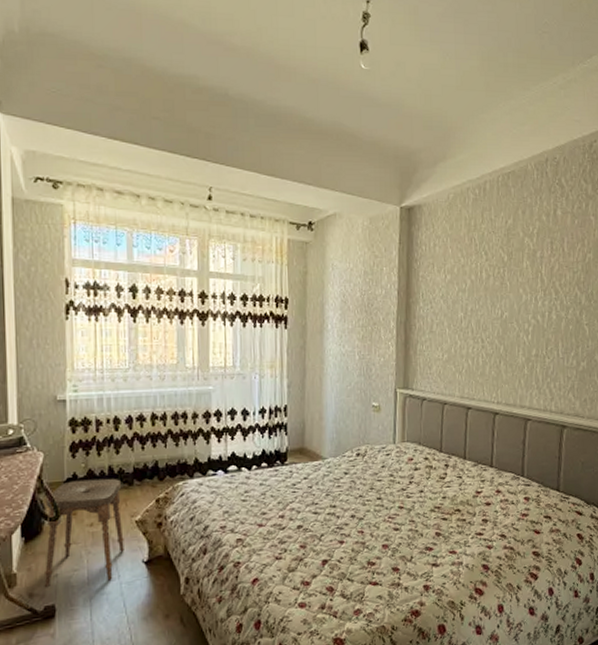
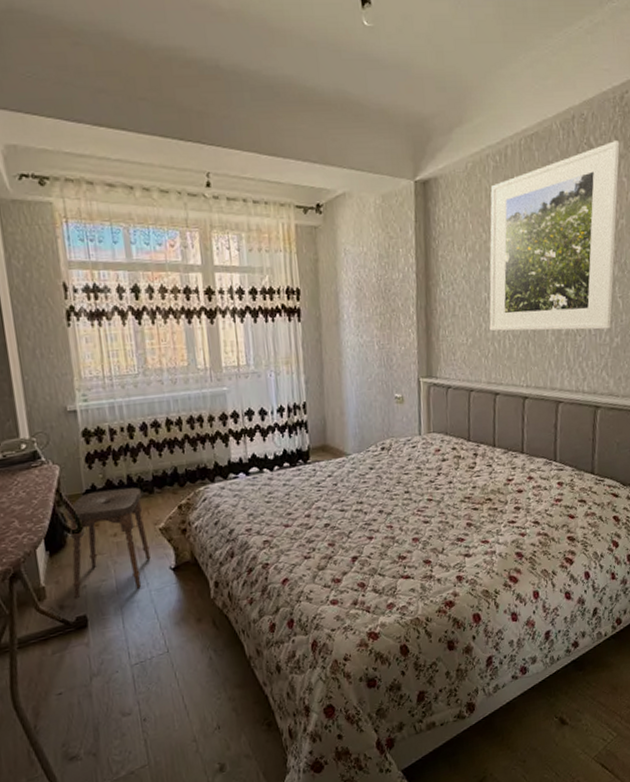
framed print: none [464,183,589,354] -> present [489,141,620,331]

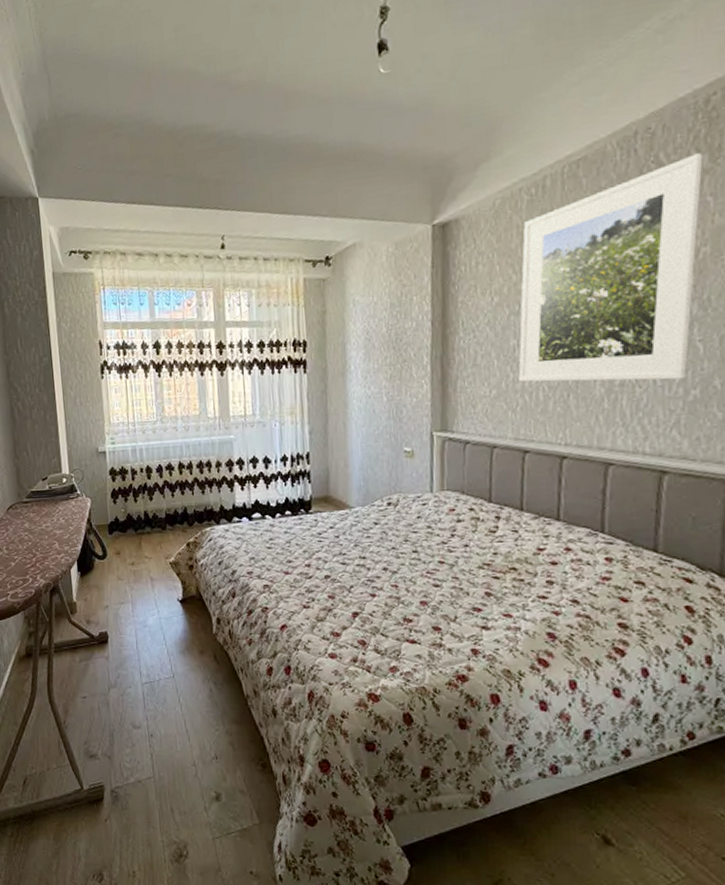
stool: present [66,487,151,598] -> none [94,522,162,615]

